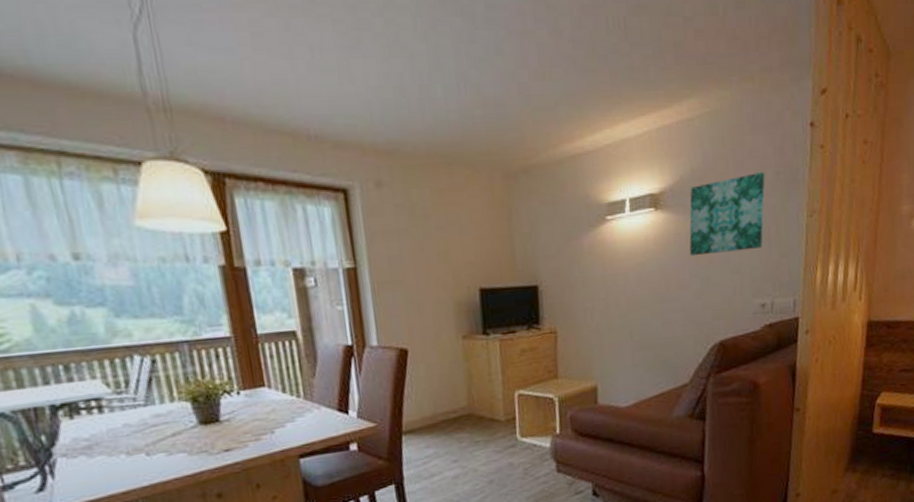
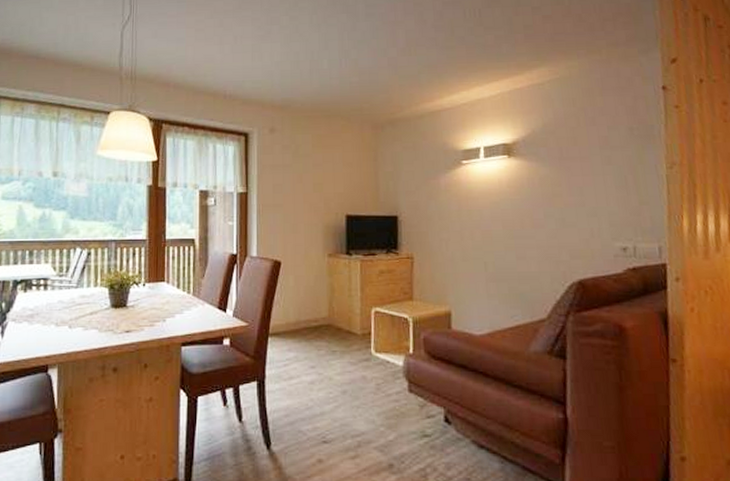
wall art: present [689,172,765,257] -> none [542,128,620,199]

